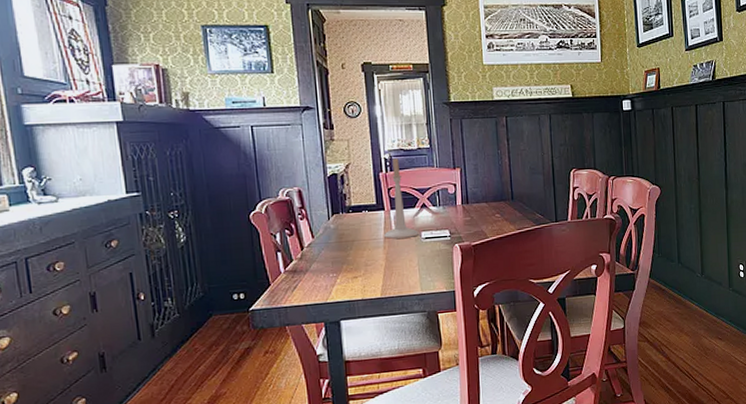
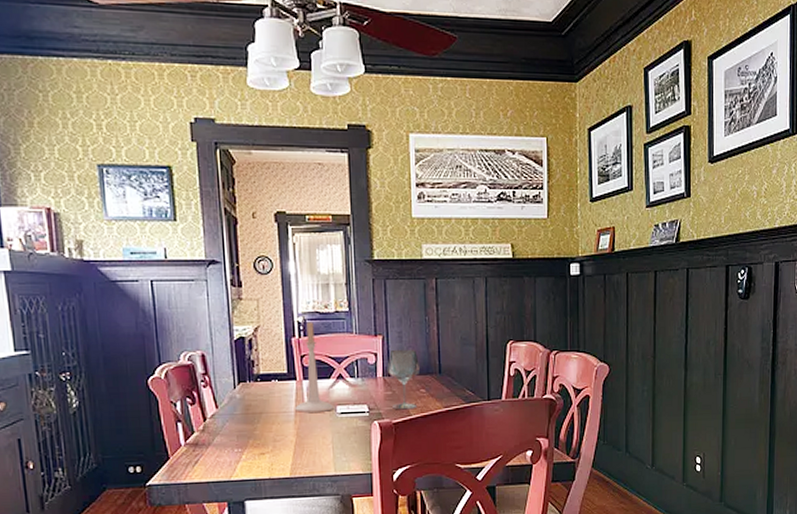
wine glass: none [465,179,494,234] -> present [387,349,419,410]

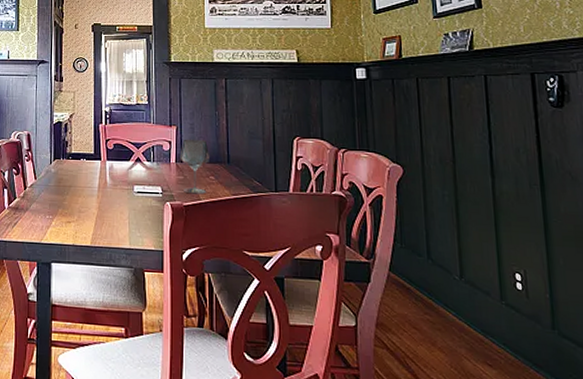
candlestick: present [295,322,334,413] -> none [99,112,131,190]

